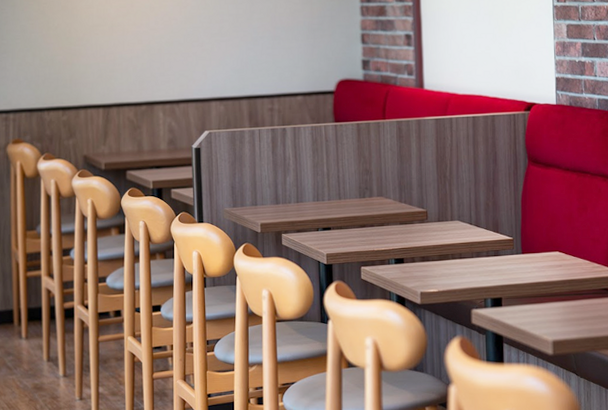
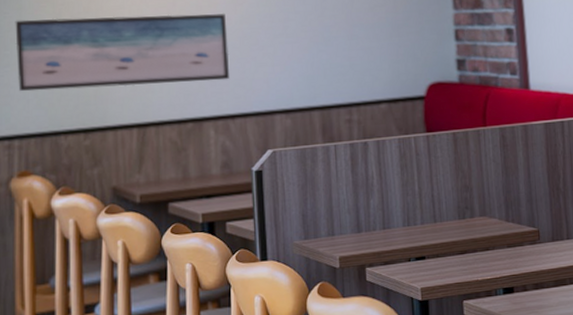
wall art: none [10,13,176,75] -> present [15,12,230,92]

